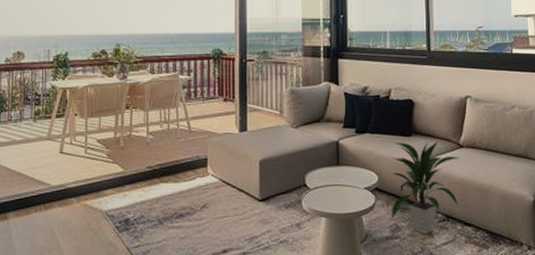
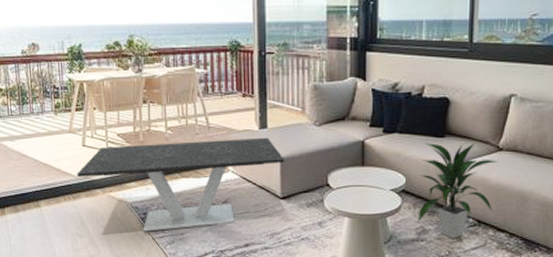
coffee table: none [51,140,264,241] -> present [77,137,285,232]

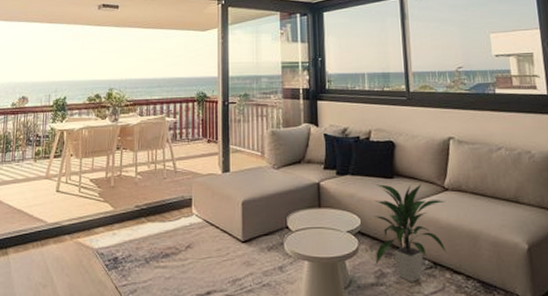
coffee table: present [77,137,285,232] -> none [47,181,246,280]

